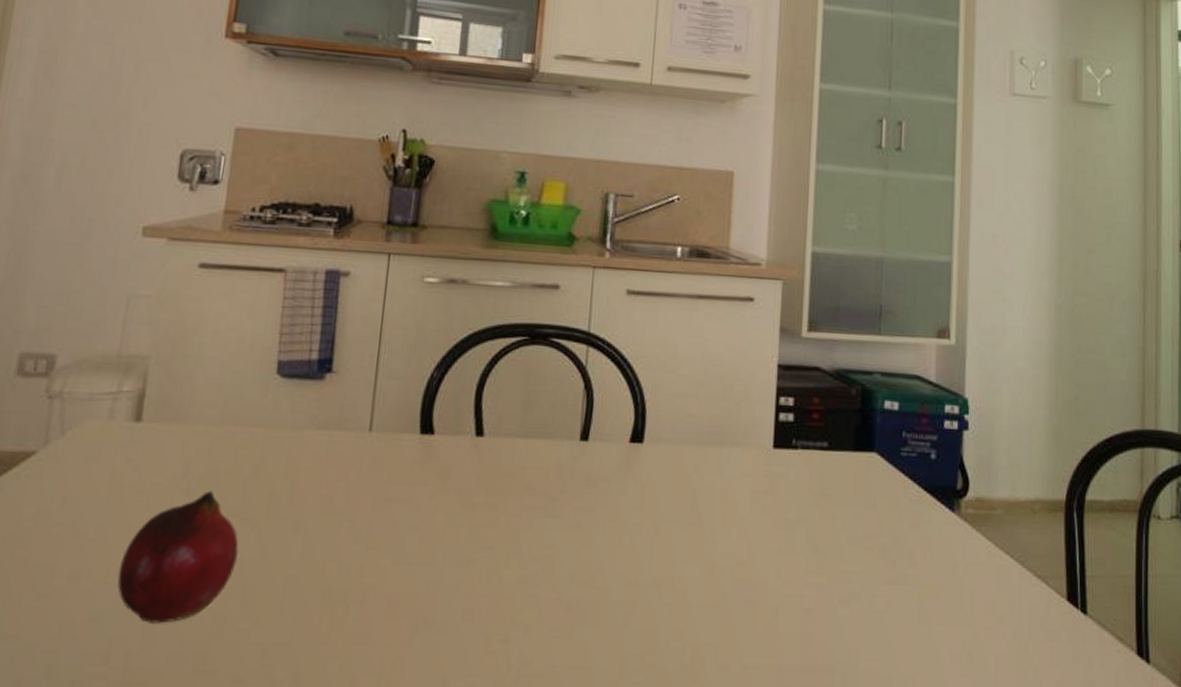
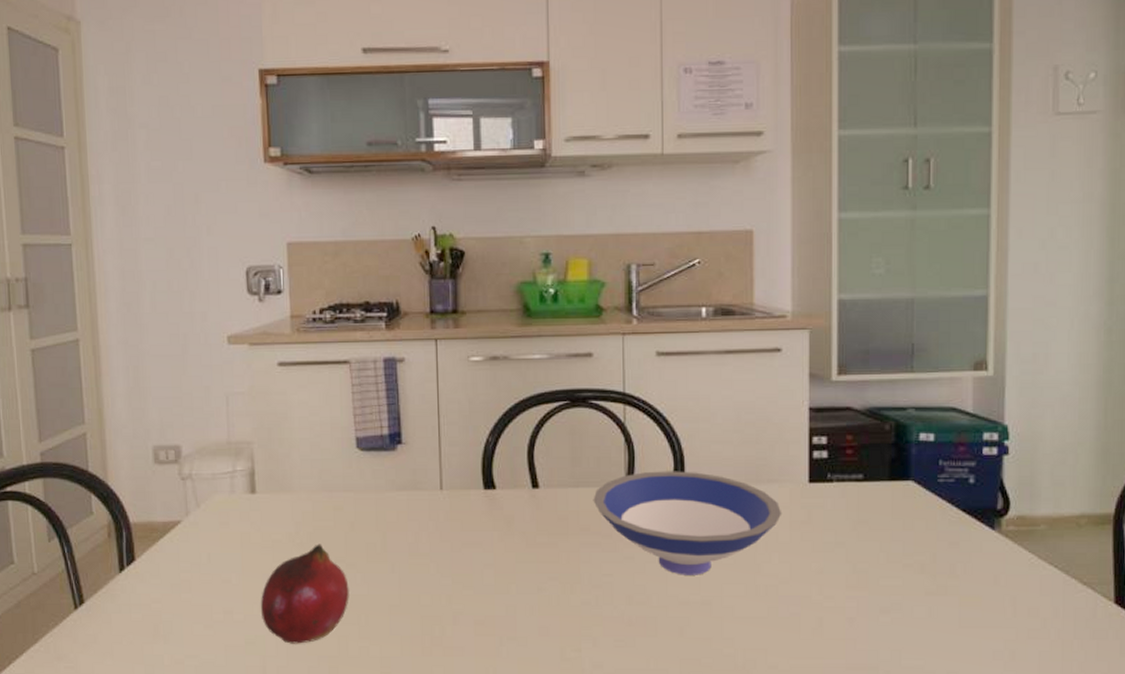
bowl: none [542,424,744,551] -> present [593,471,782,575]

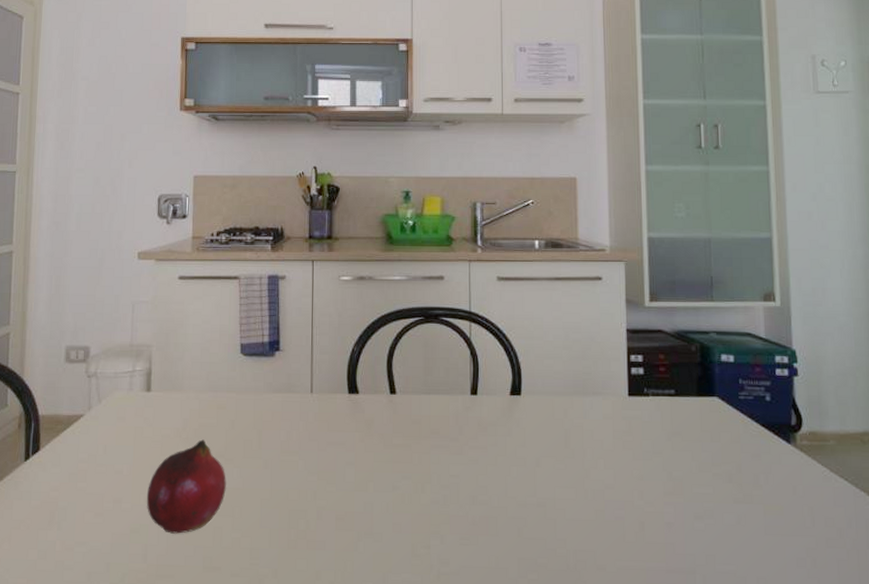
bowl: present [593,471,782,575] -> none [442,381,606,479]

